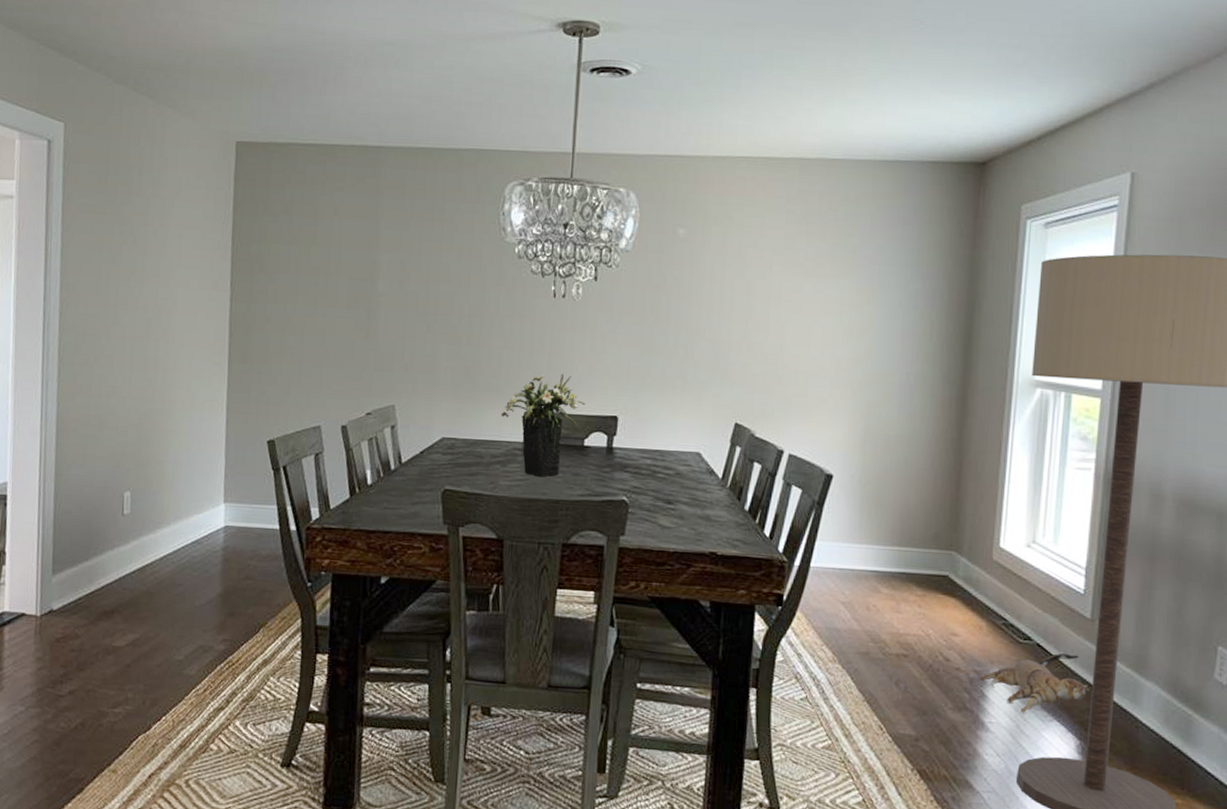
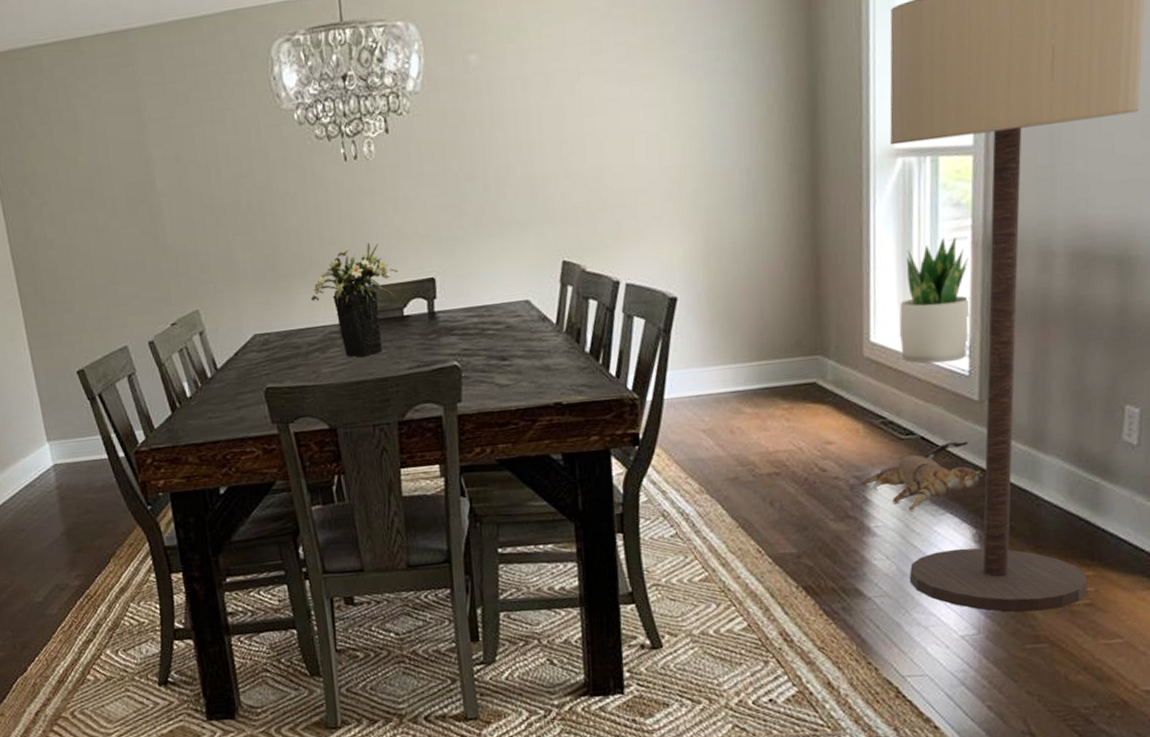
planter: none [1026,465,1091,579] -> present [899,237,970,364]

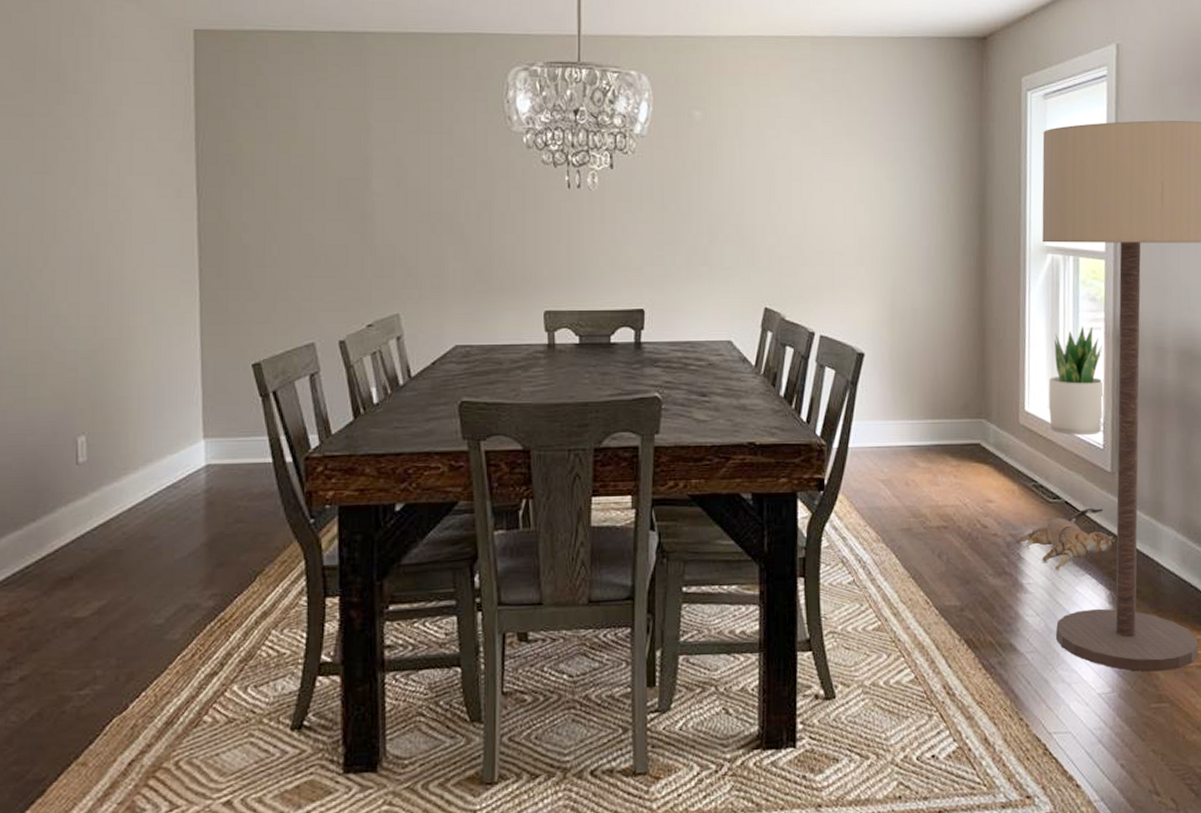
flower arrangement: present [311,243,399,358] -> none [520,268,610,380]

